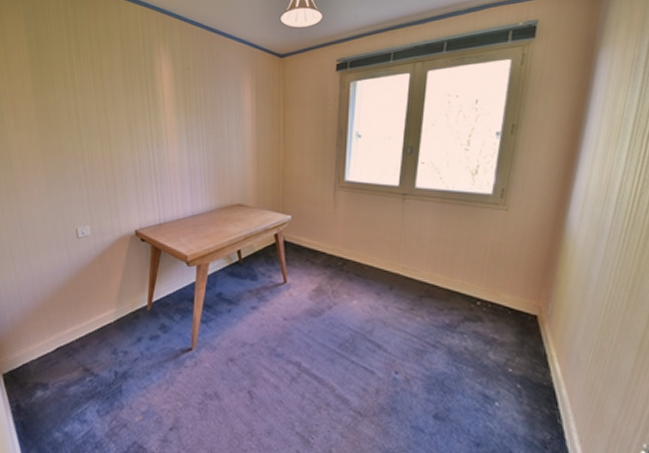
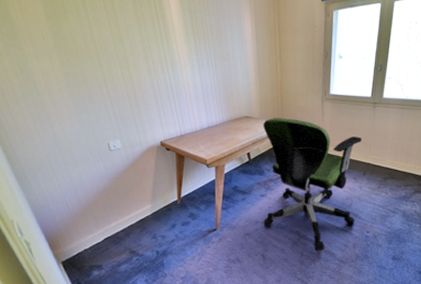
office chair: none [252,208,388,395] -> present [263,118,363,251]

